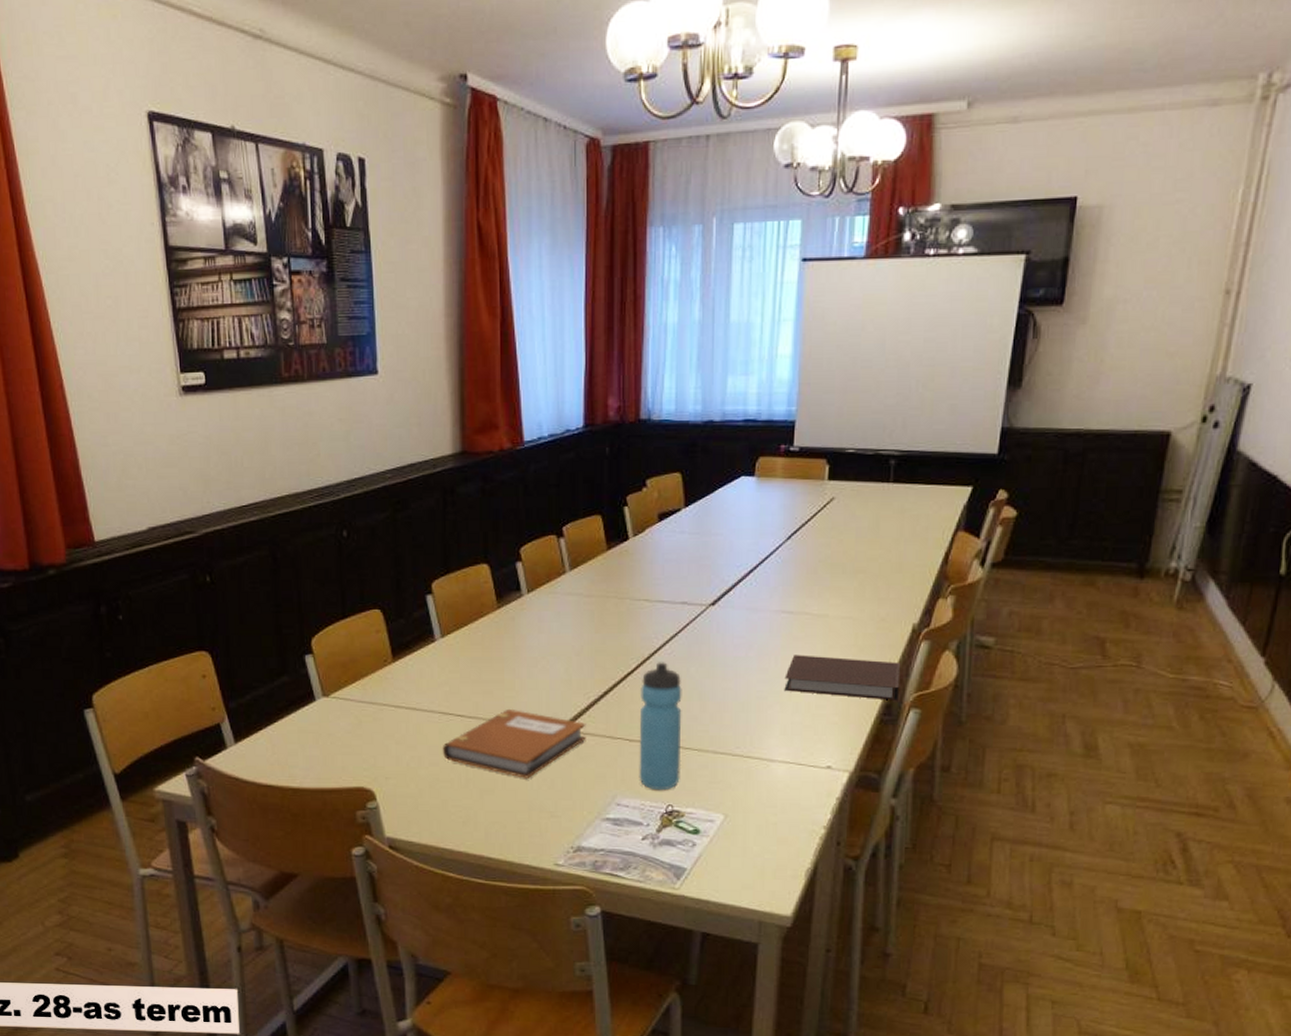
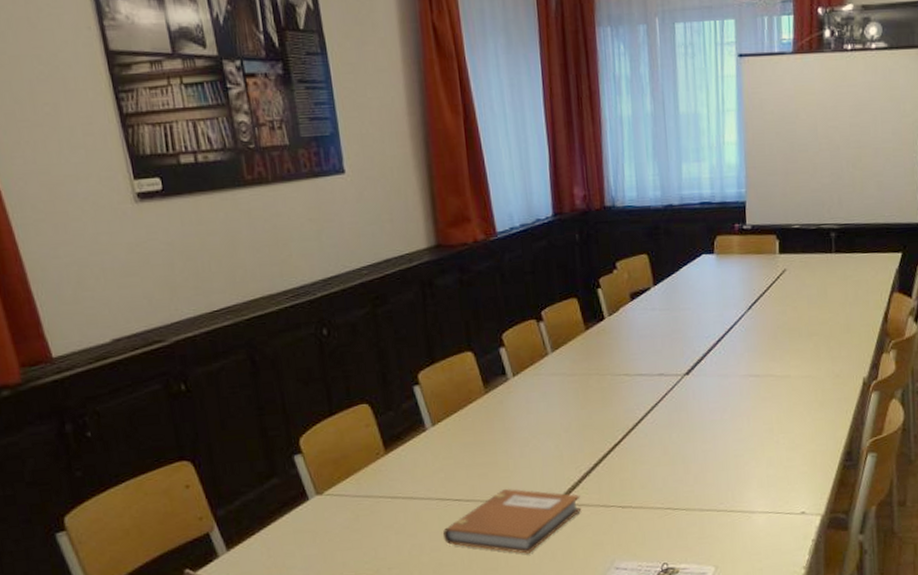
water bottle: present [639,662,682,791] -> none [628,431,672,551]
notebook: present [784,655,901,701] -> none [757,412,857,448]

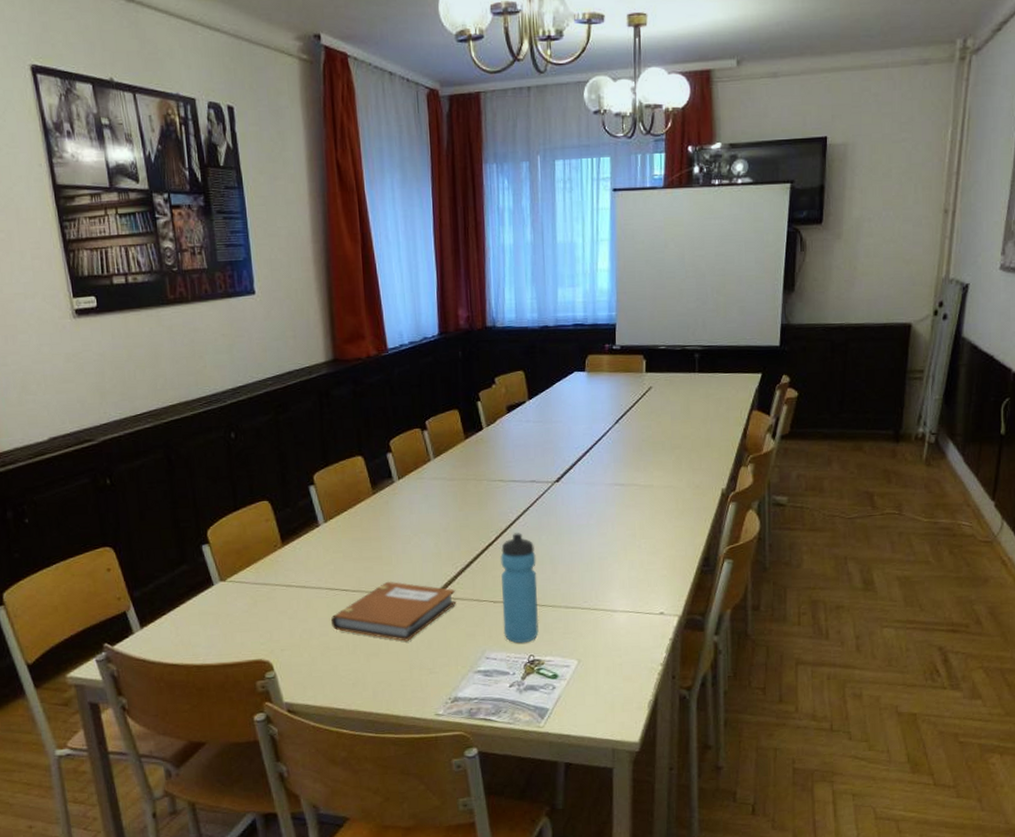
water bottle: none [628,431,672,551] -> present [500,533,539,644]

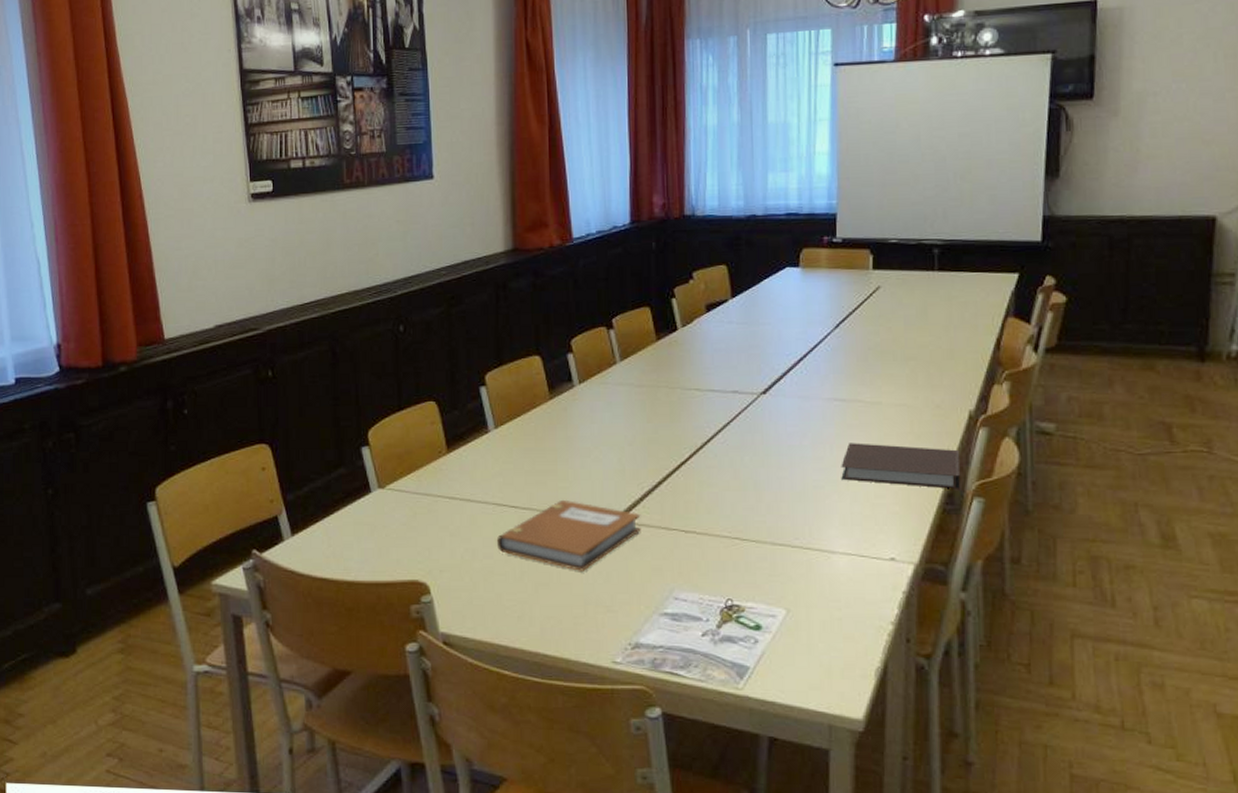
water bottle: present [500,533,539,644] -> none [695,451,740,584]
notebook: none [620,519,715,554] -> present [841,443,961,489]

